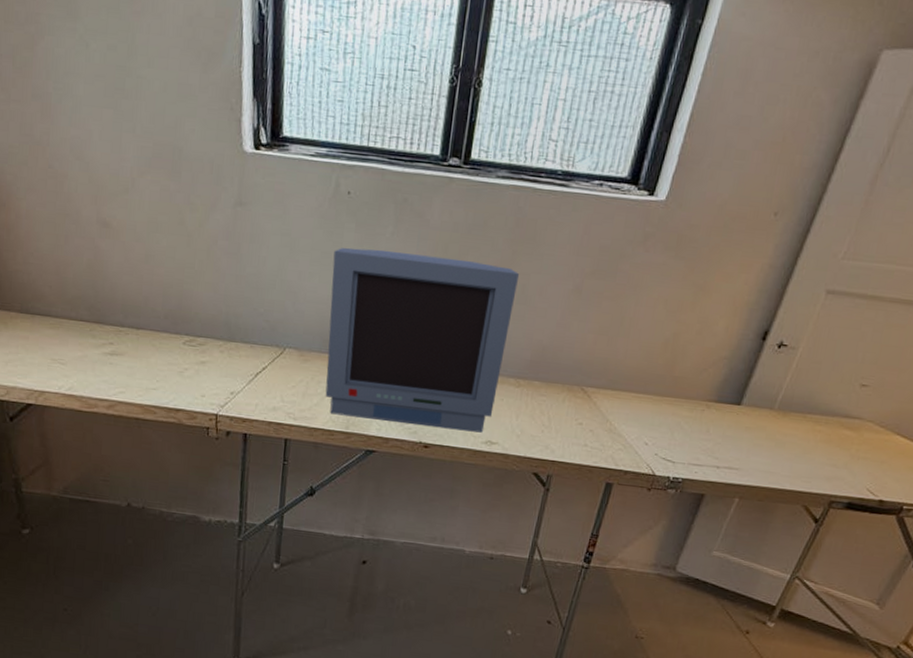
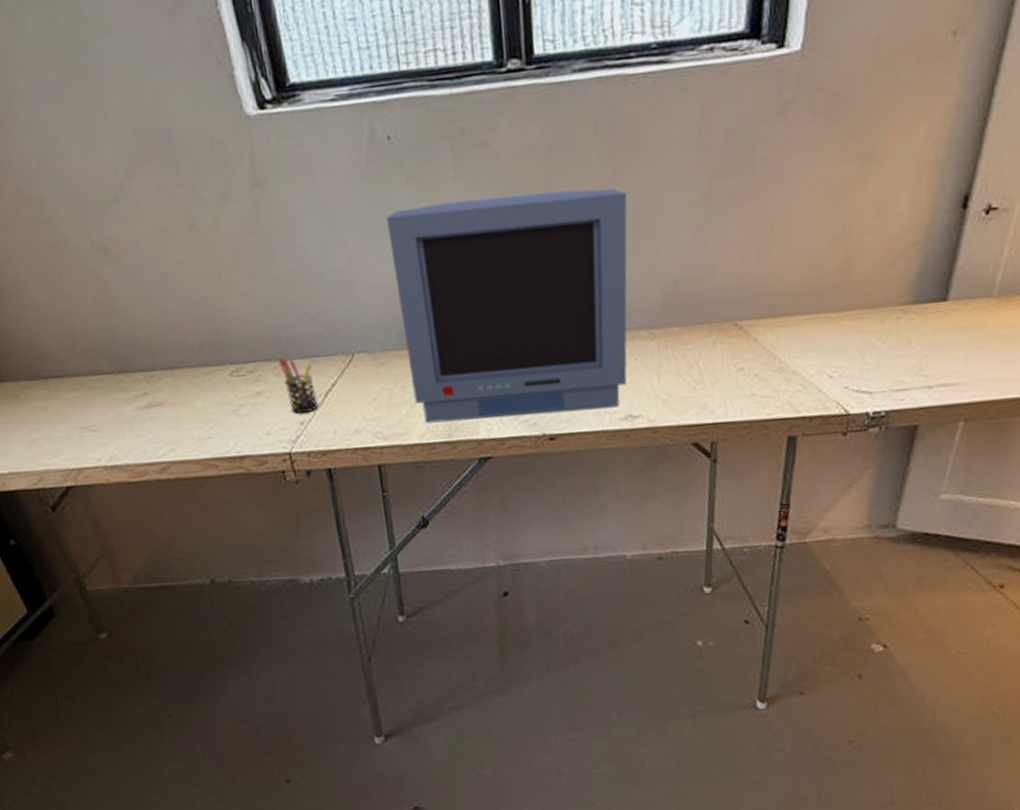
pen holder: none [225,339,251,387] -> present [279,358,319,415]

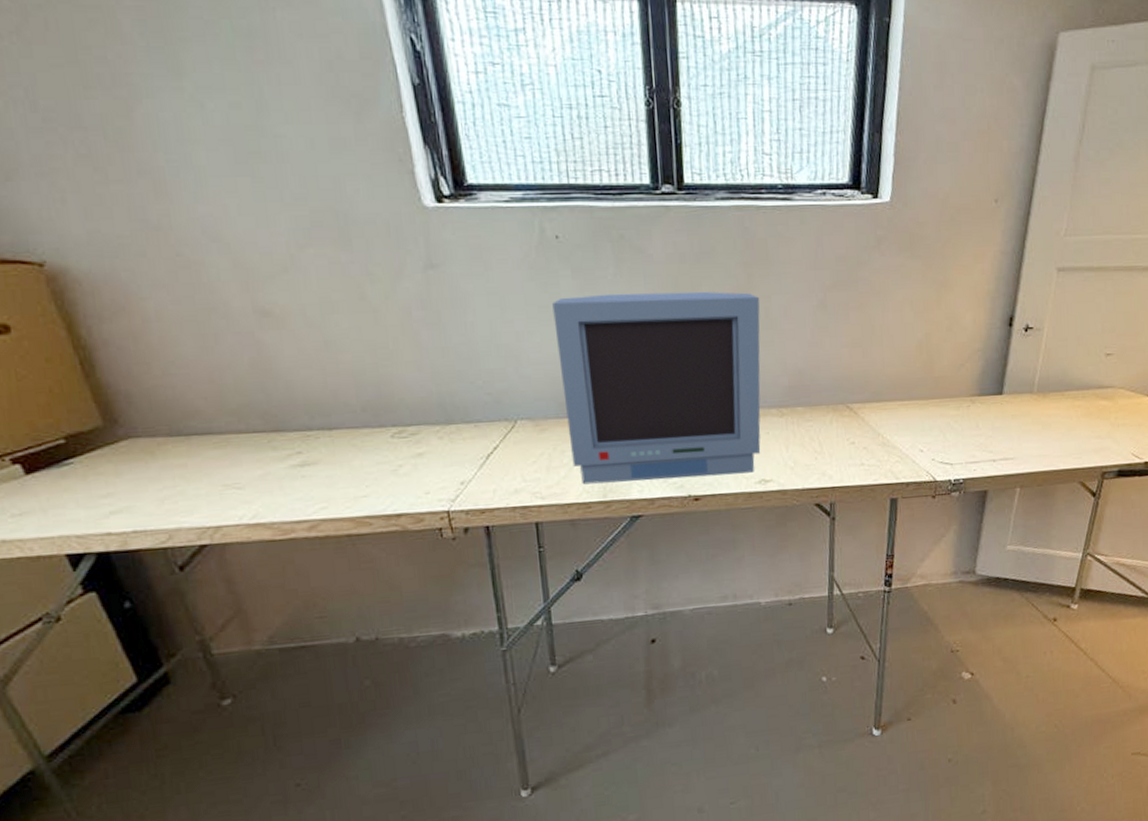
pen holder: present [279,358,319,415] -> none [442,422,480,475]

